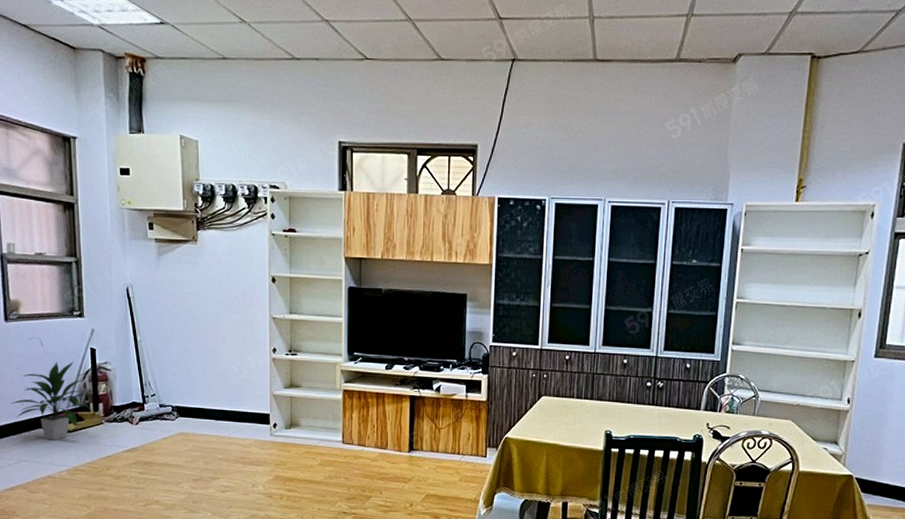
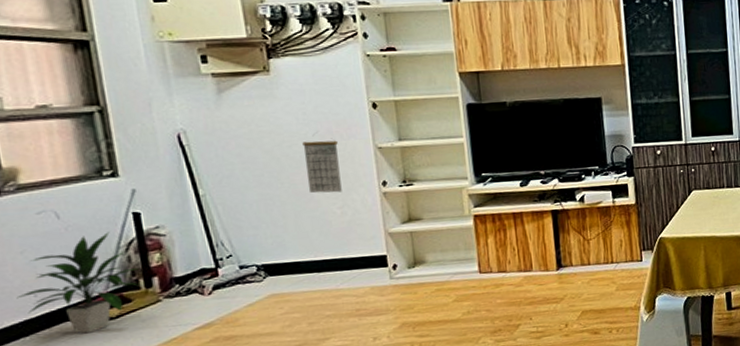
calendar: none [215,305,242,353] -> present [302,138,342,194]

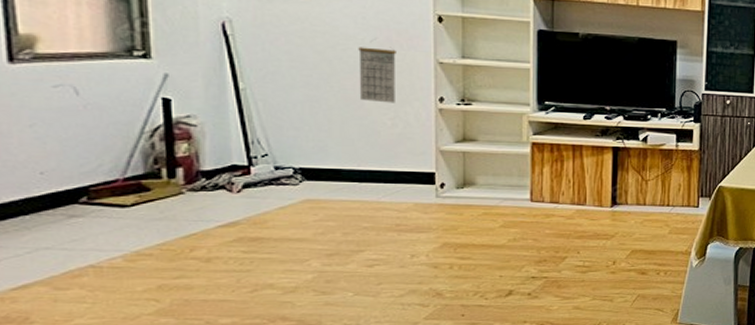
indoor plant: present [16,232,138,334] -> none [19,115,160,219]

